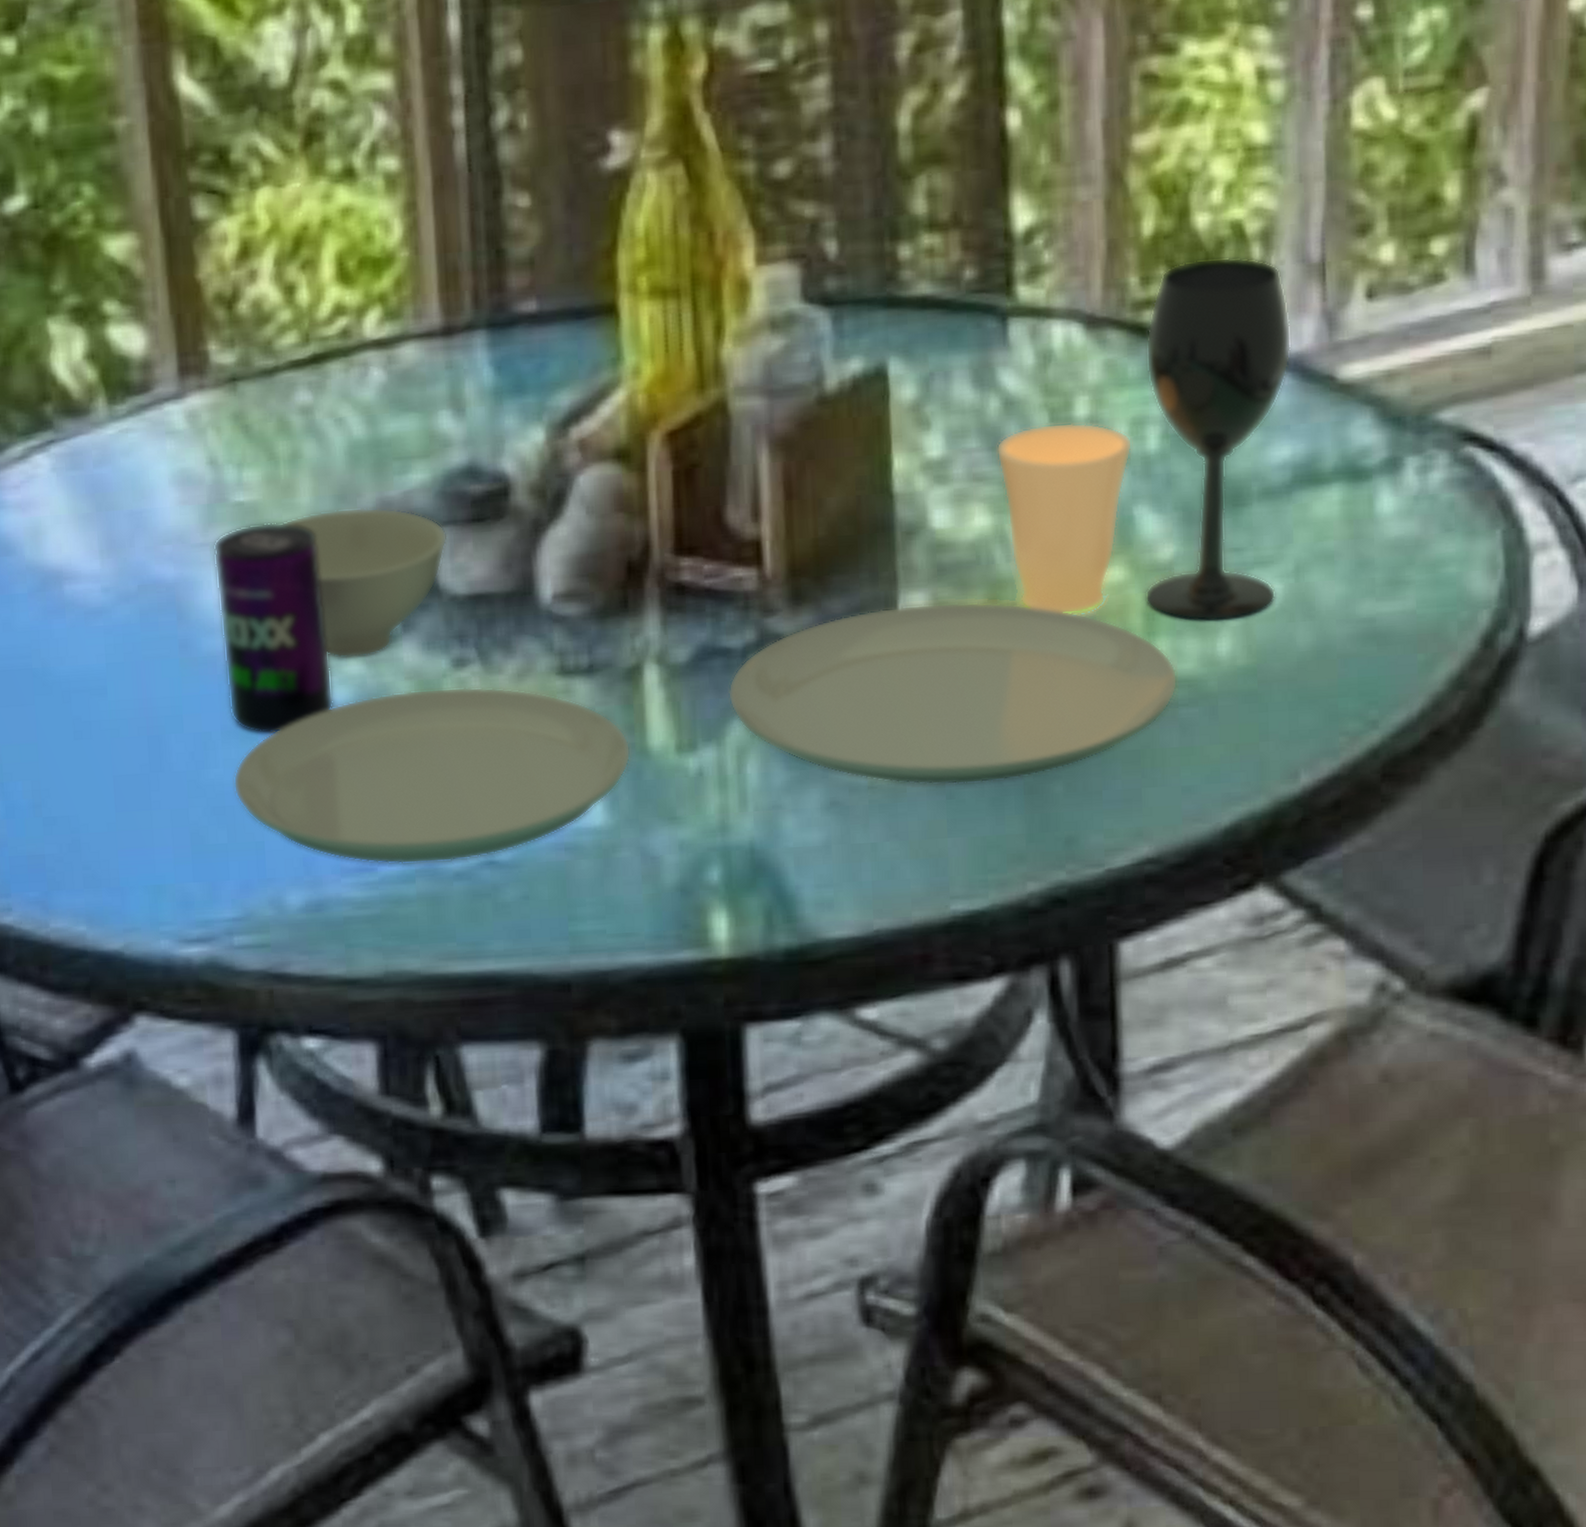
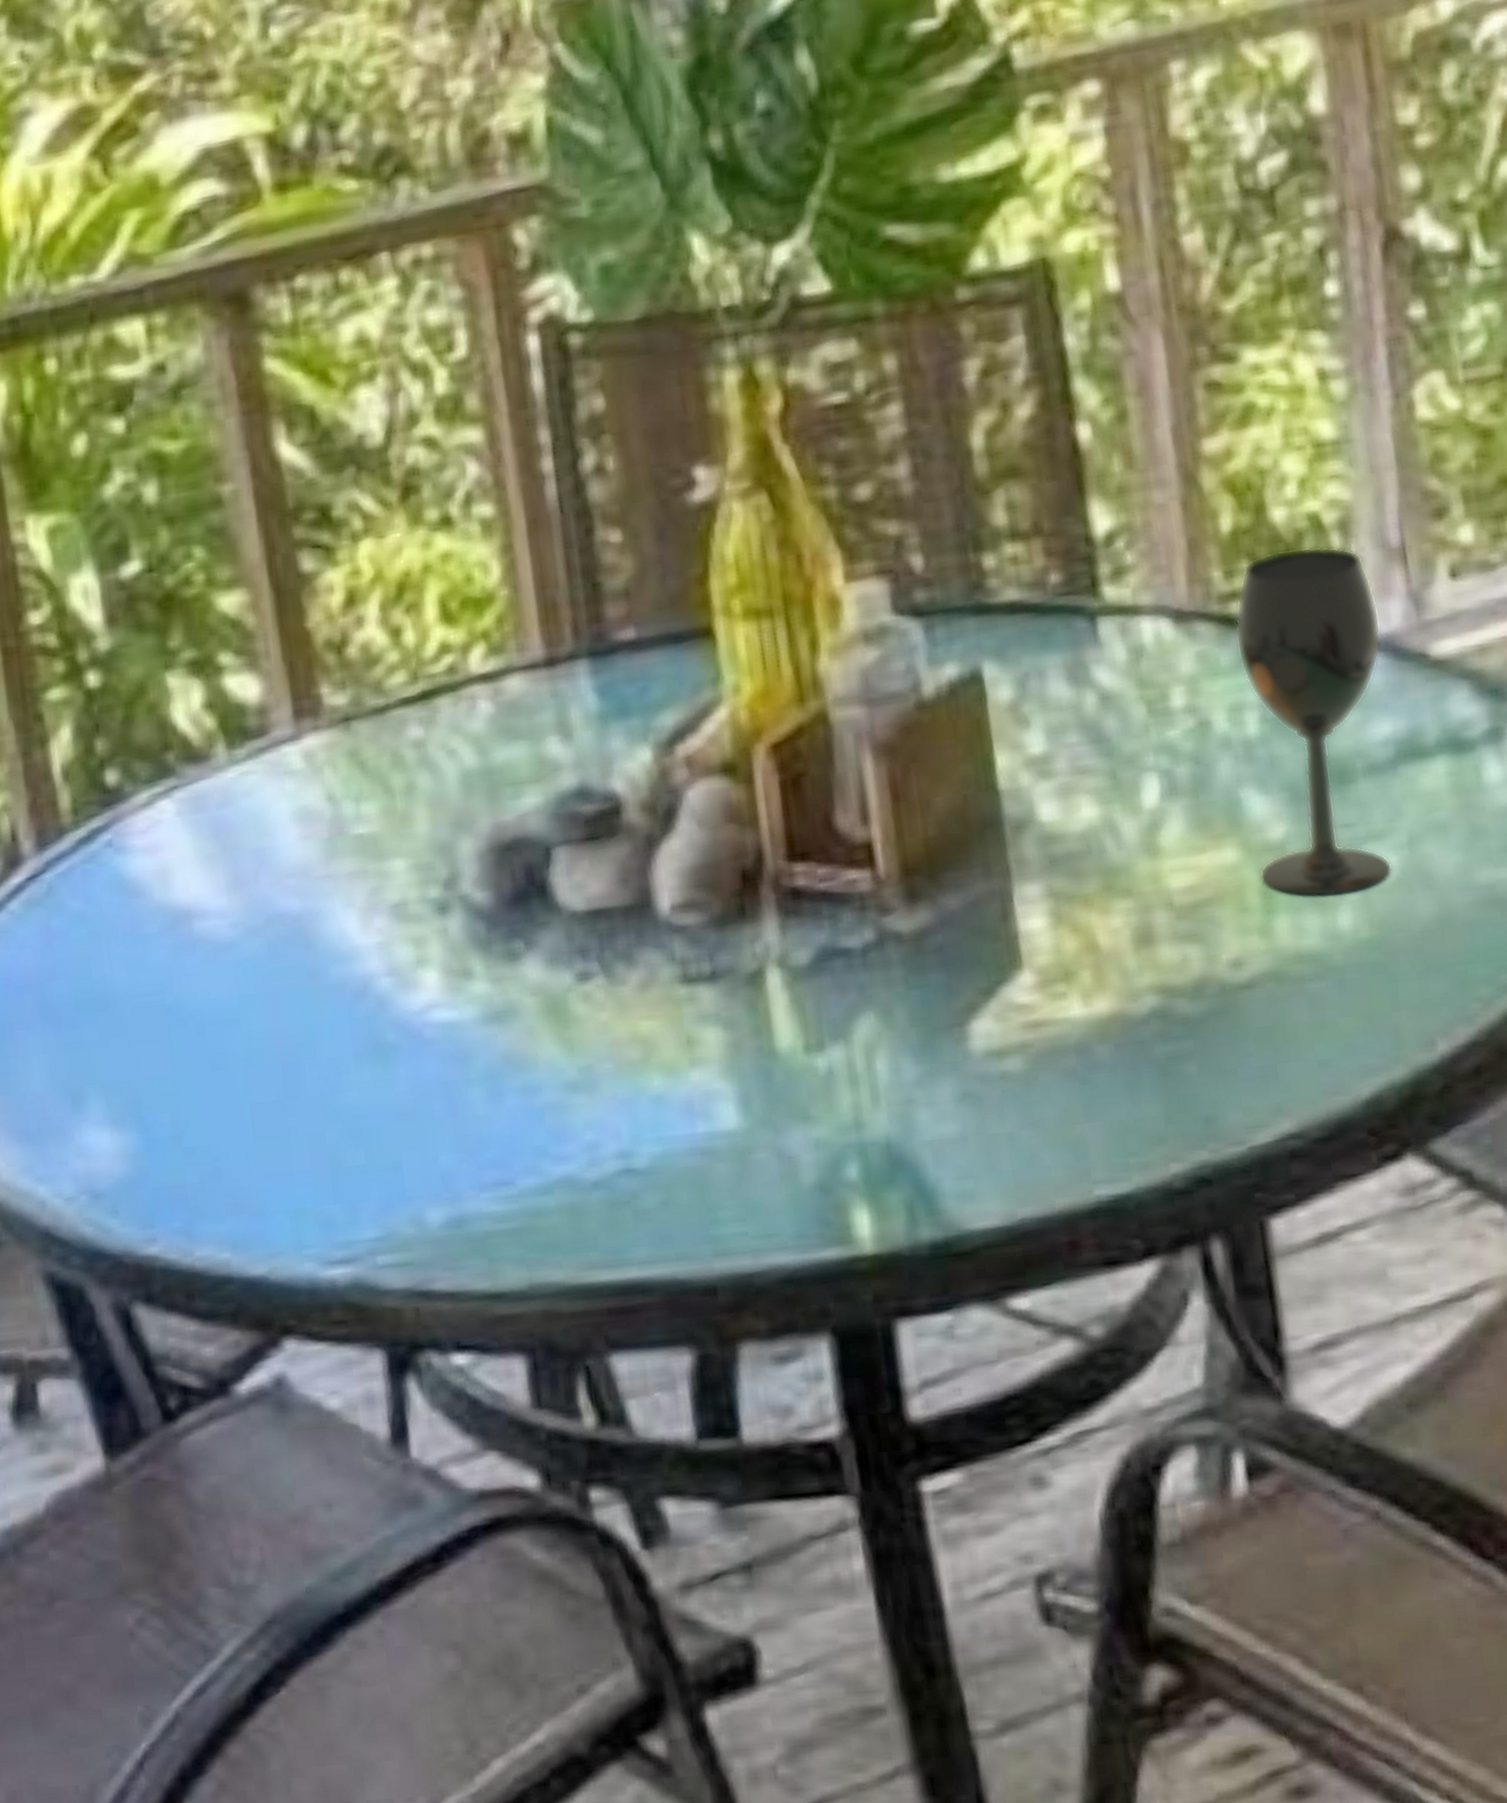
beverage can: present [212,521,336,734] -> none [335,851,464,1055]
plate: present [233,687,631,864] -> none [367,998,760,1177]
bowl: present [280,507,448,658] -> none [400,832,564,978]
plate: present [727,602,1178,785] -> none [851,890,1303,1072]
cup: present [996,422,1133,614] -> none [1097,712,1233,896]

